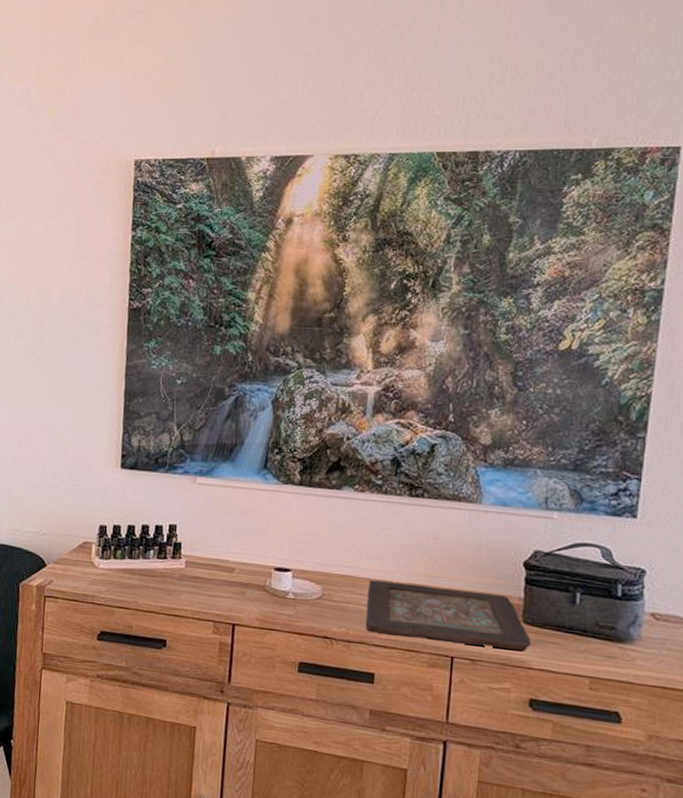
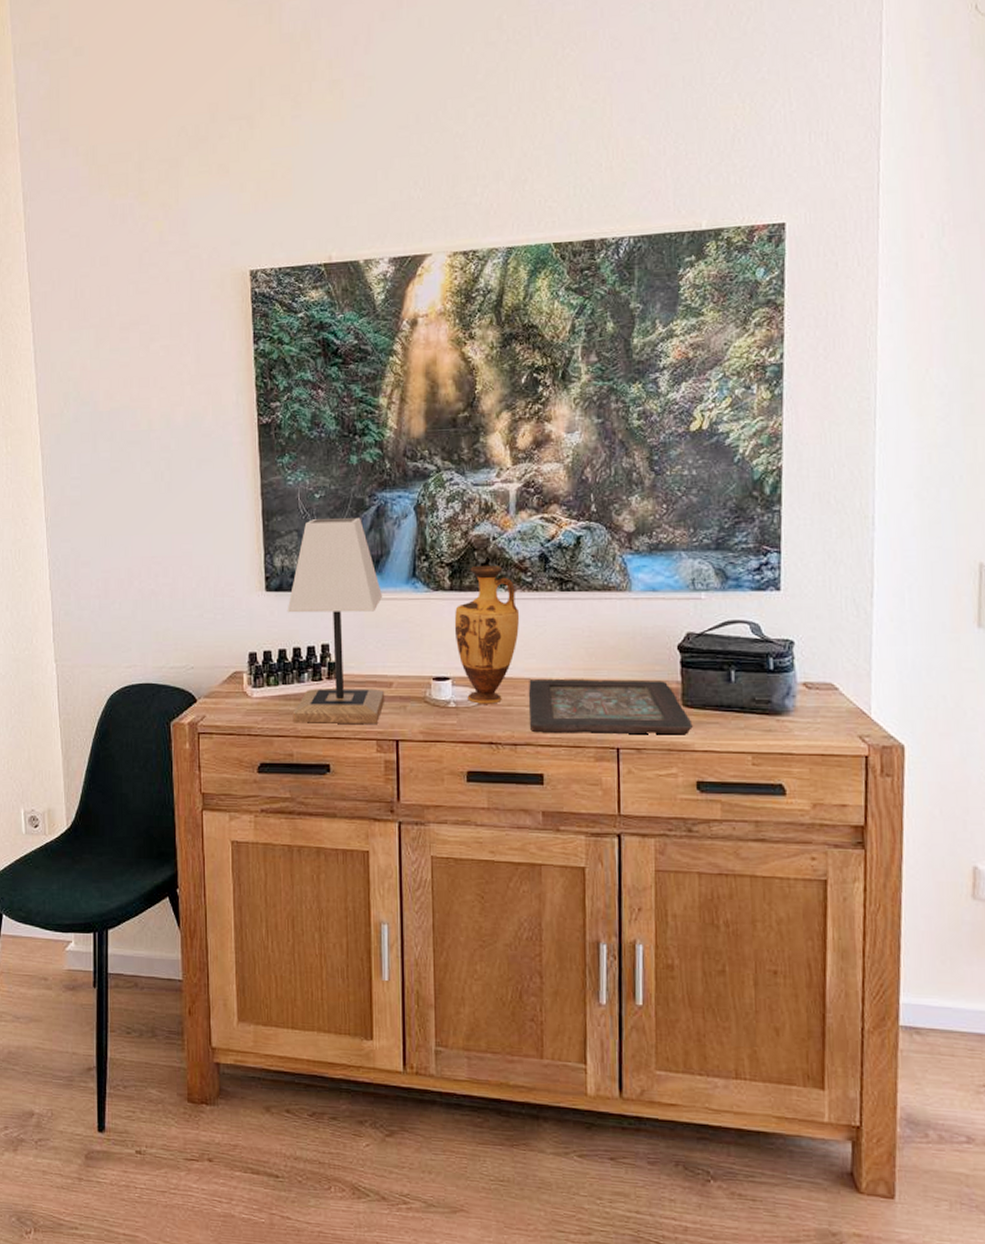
lamp: none [134,404,233,606] -> present [287,518,385,724]
vase: none [300,463,367,600] -> present [454,565,520,704]

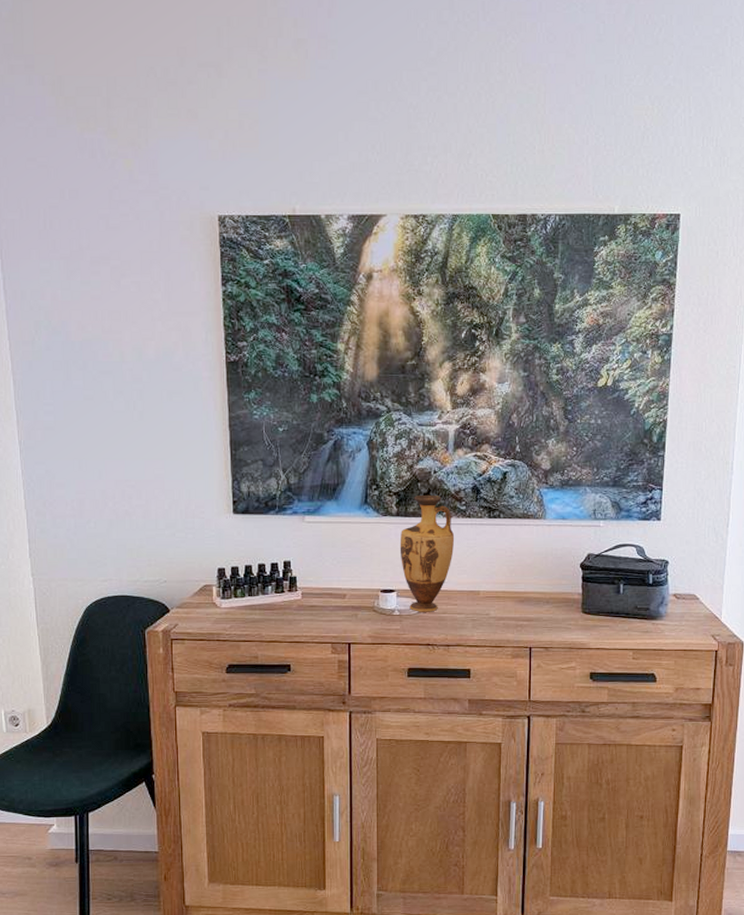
lamp: present [287,518,385,724] -> none [252,450,340,630]
decorative tray: present [528,679,693,735] -> none [460,591,589,637]

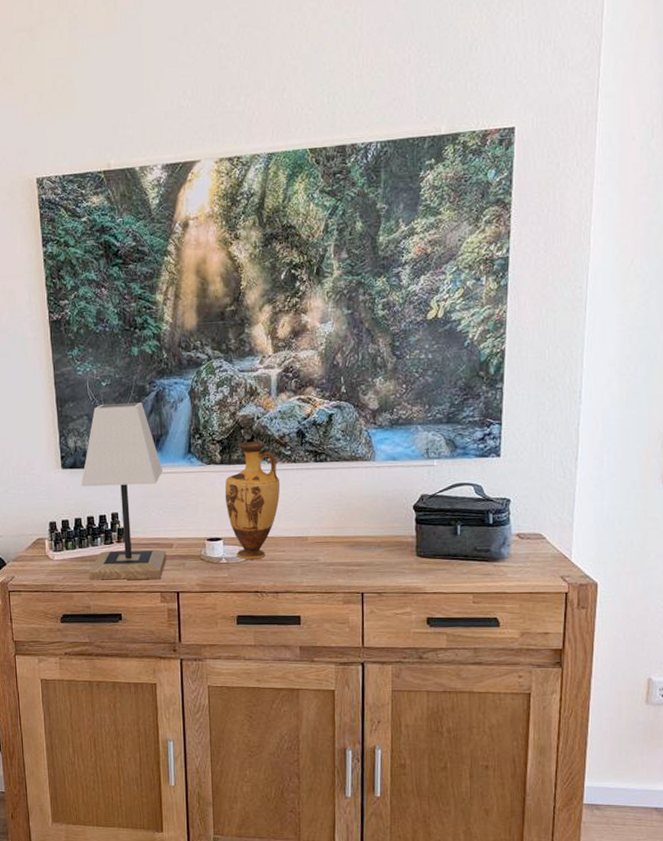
lamp: none [252,450,340,630] -> present [80,403,167,581]

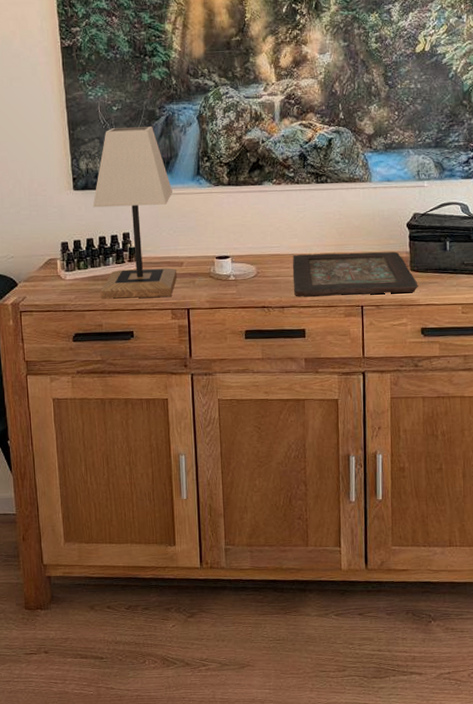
vase: present [224,441,281,560] -> none [232,163,285,276]
decorative tray: none [287,535,425,583] -> present [292,252,418,298]

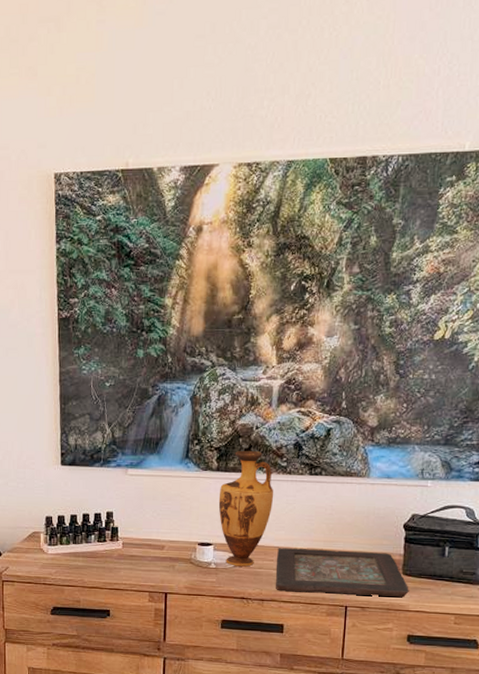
lamp: present [92,126,178,299] -> none [78,405,159,579]
vase: none [232,163,285,276] -> present [218,450,274,567]

